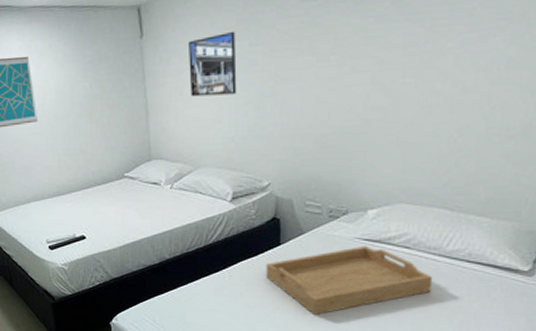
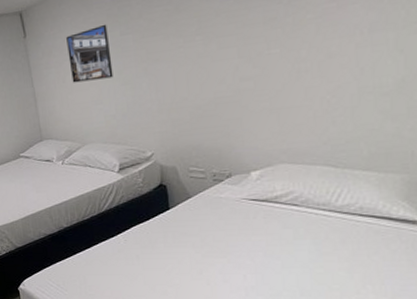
serving tray: present [265,245,433,315] -> none [157,205,327,273]

